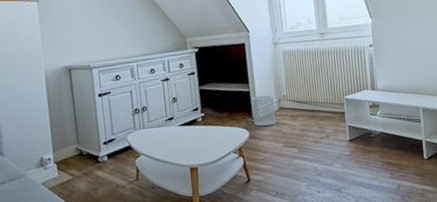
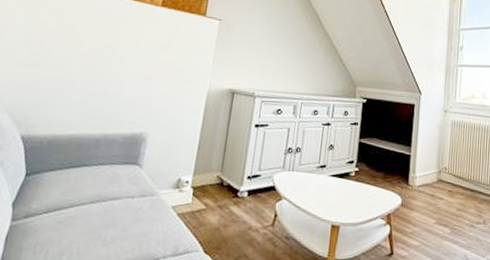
wastebasket: present [251,95,276,126] -> none [409,161,435,197]

